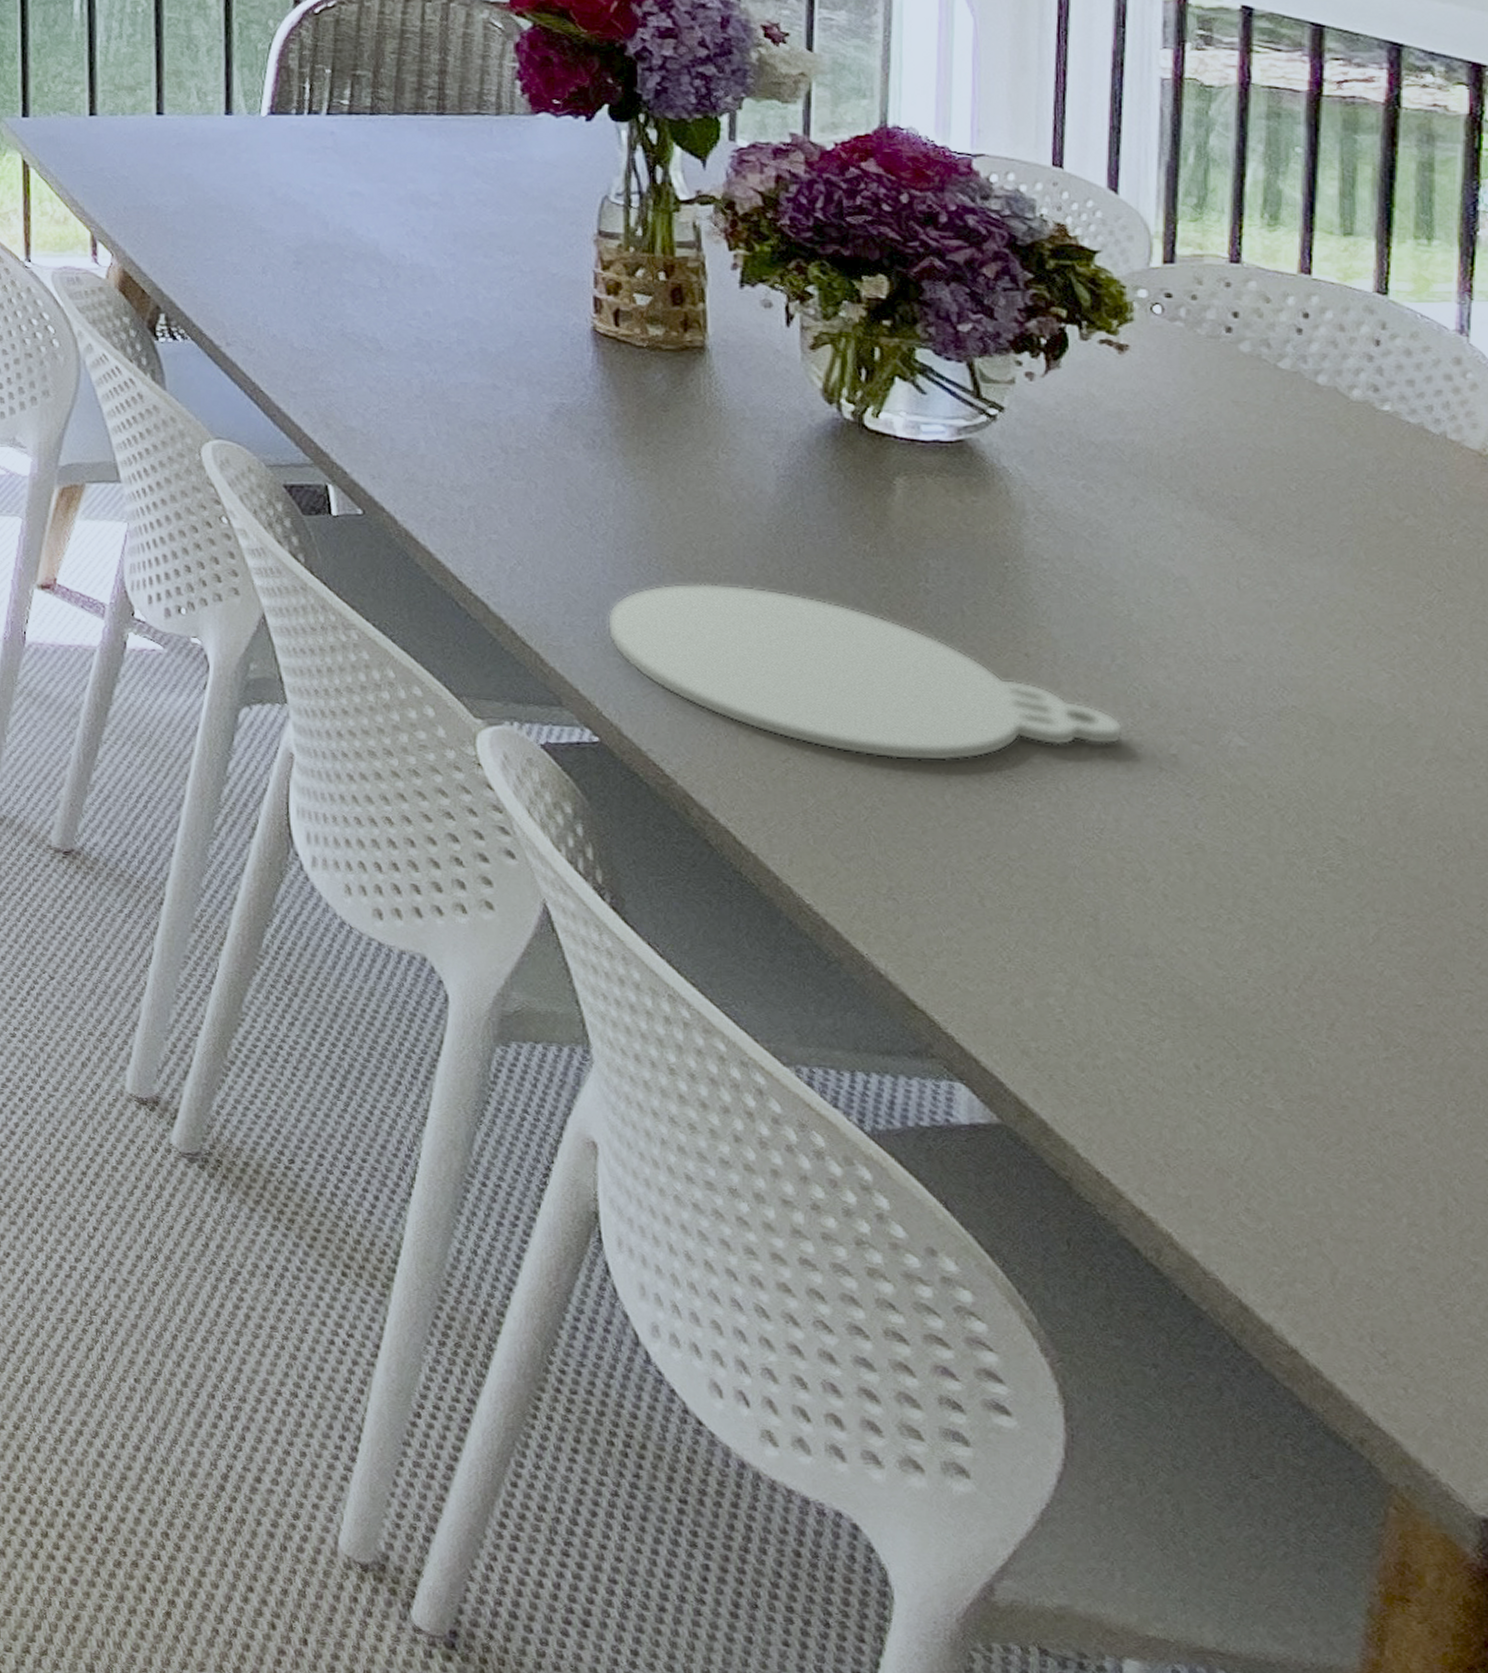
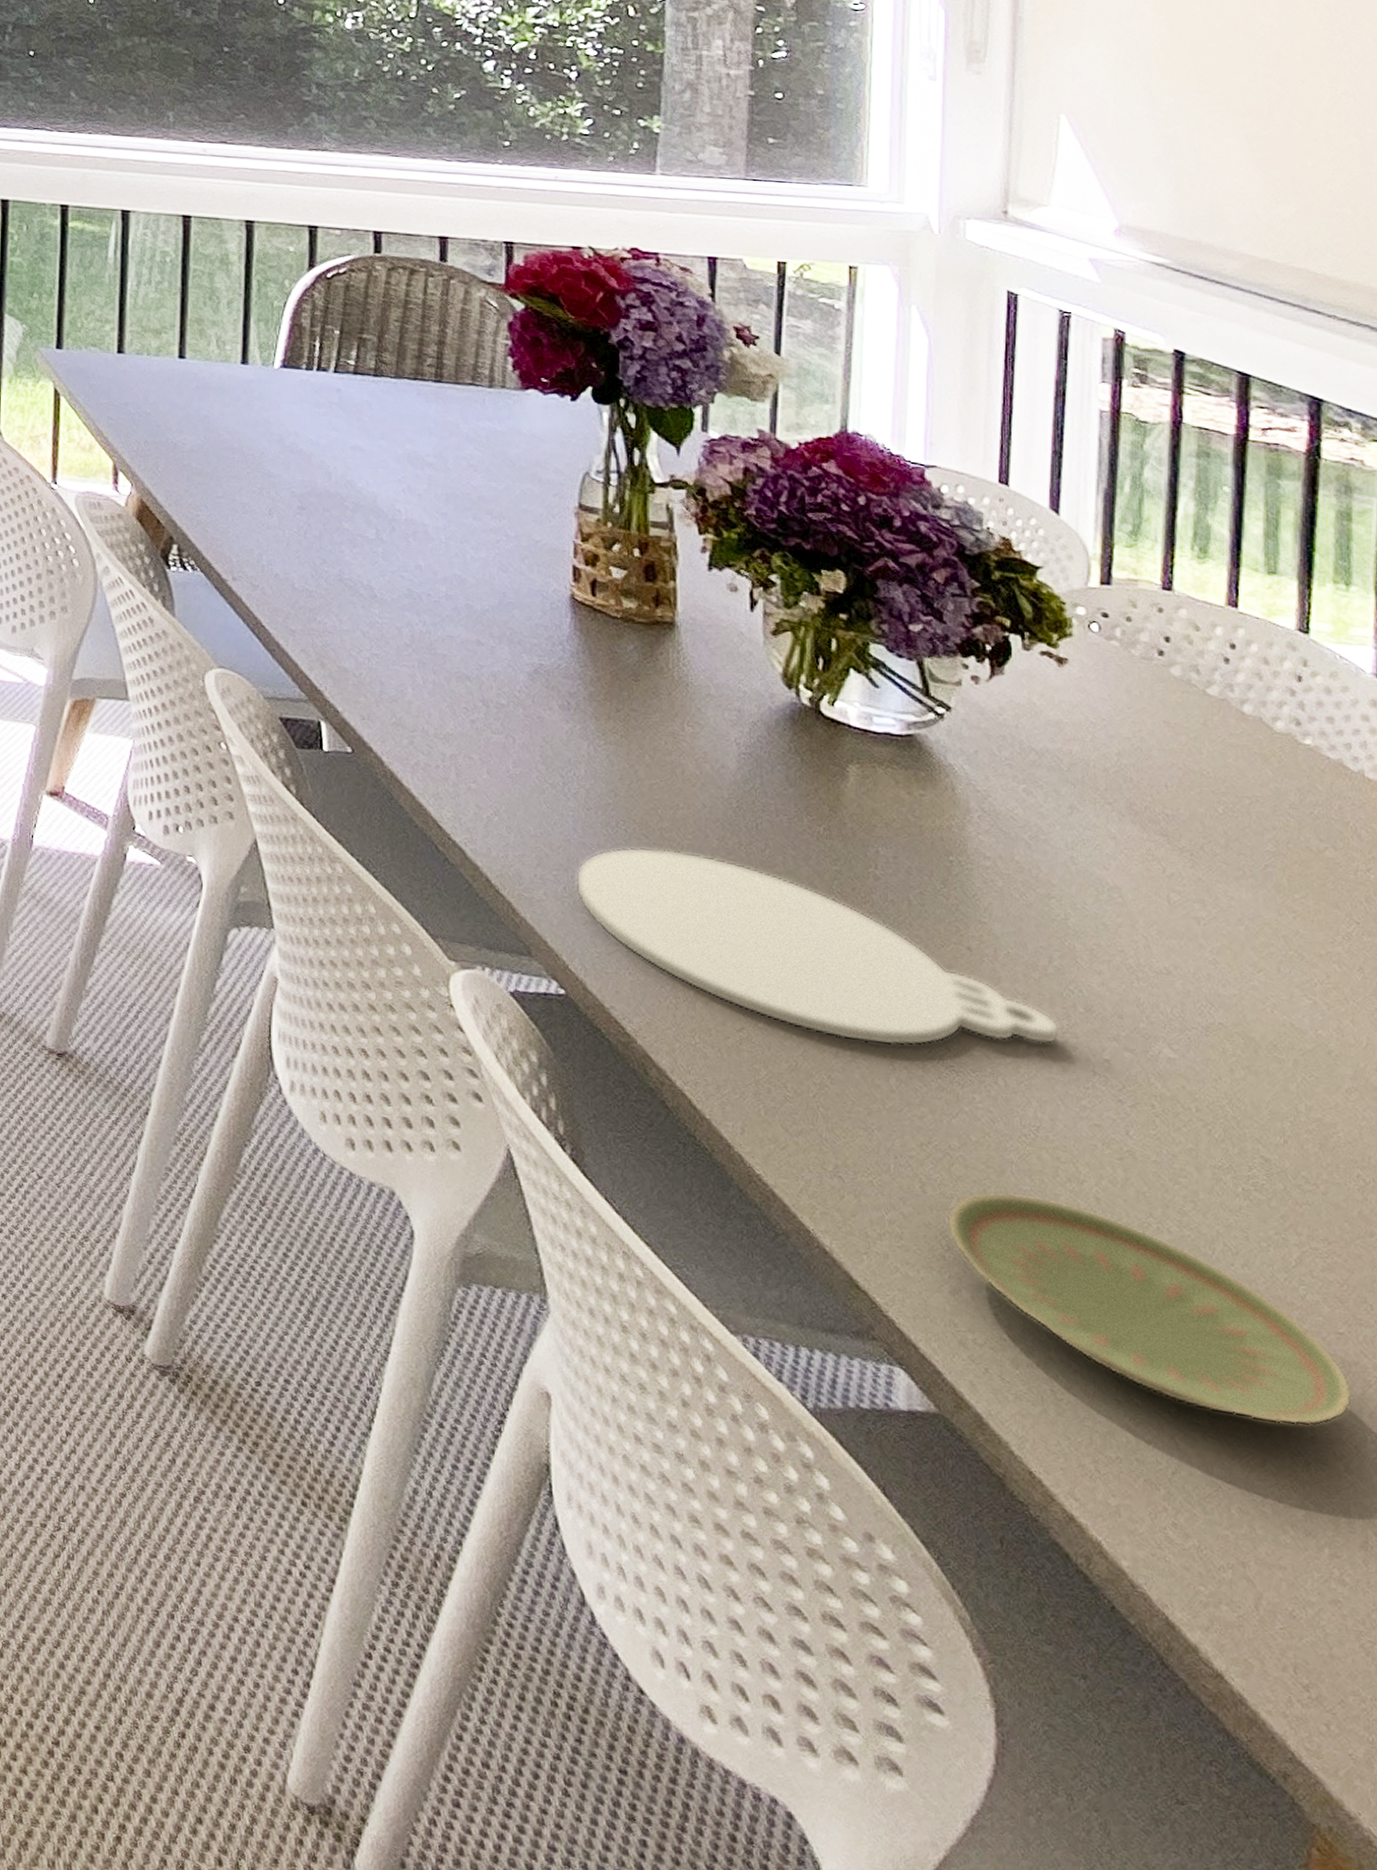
plate: none [1007,897,1433,1102] -> present [946,1191,1353,1427]

